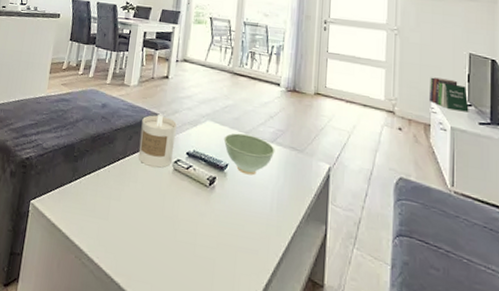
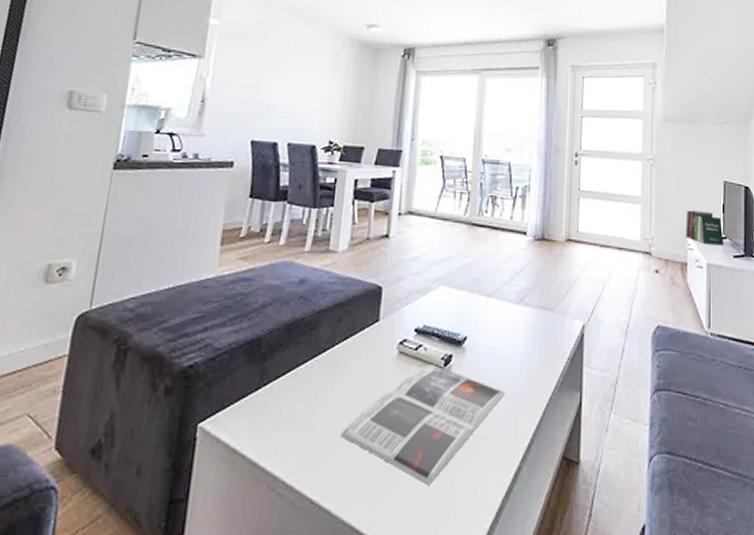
magazine: none [128,181,259,279] -> present [341,363,505,484]
candle: present [138,114,177,168] -> none [351,285,401,354]
bowl: present [223,133,275,175] -> none [461,297,522,346]

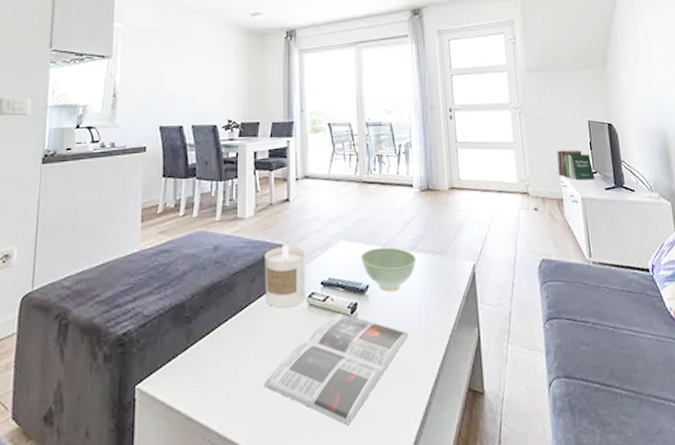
candle: none [351,285,401,354] -> present [265,245,306,309]
bowl: none [461,297,522,346] -> present [360,247,417,292]

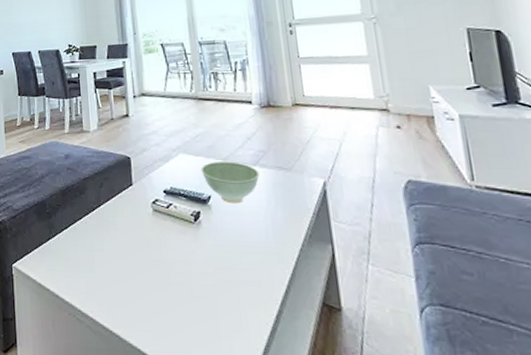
magazine: present [264,312,409,425] -> none [117,218,255,320]
candle: present [265,245,306,309] -> none [110,156,150,212]
books: present [557,150,595,181] -> none [424,61,478,96]

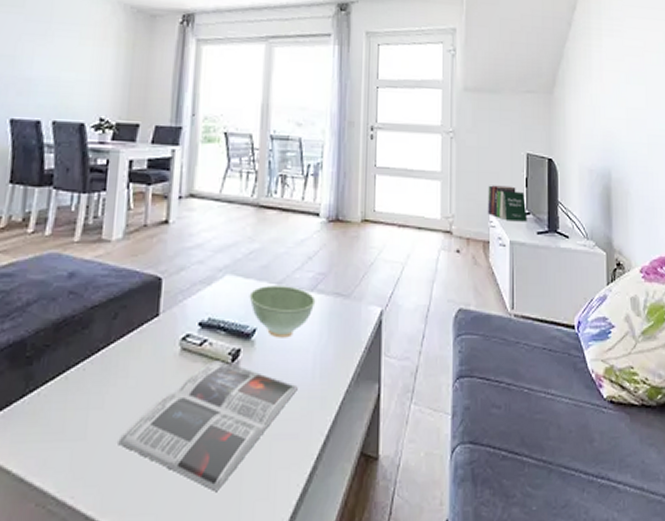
magazine: none [117,218,255,320] -> present [118,359,298,491]
books: none [424,61,478,96] -> present [487,185,527,222]

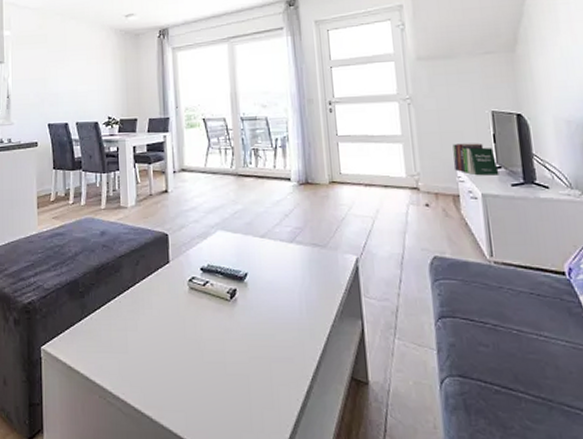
magazine: present [118,359,298,491] -> none [151,296,288,398]
bowl: present [249,286,316,338] -> none [238,238,296,281]

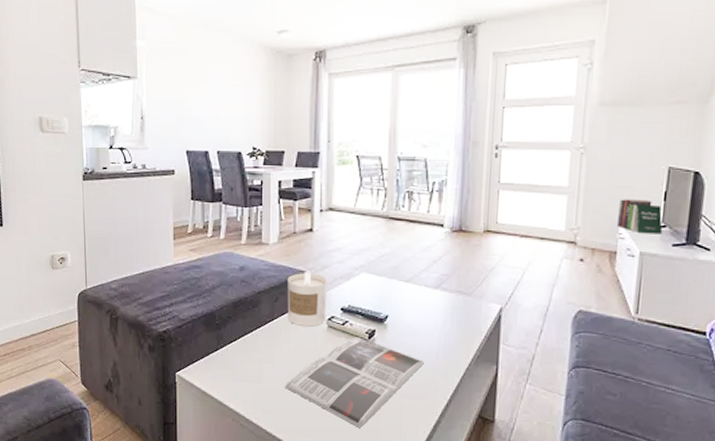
candle: none [147,233,187,290] -> present [287,272,327,328]
magazine: none [151,296,288,398] -> present [285,336,424,428]

